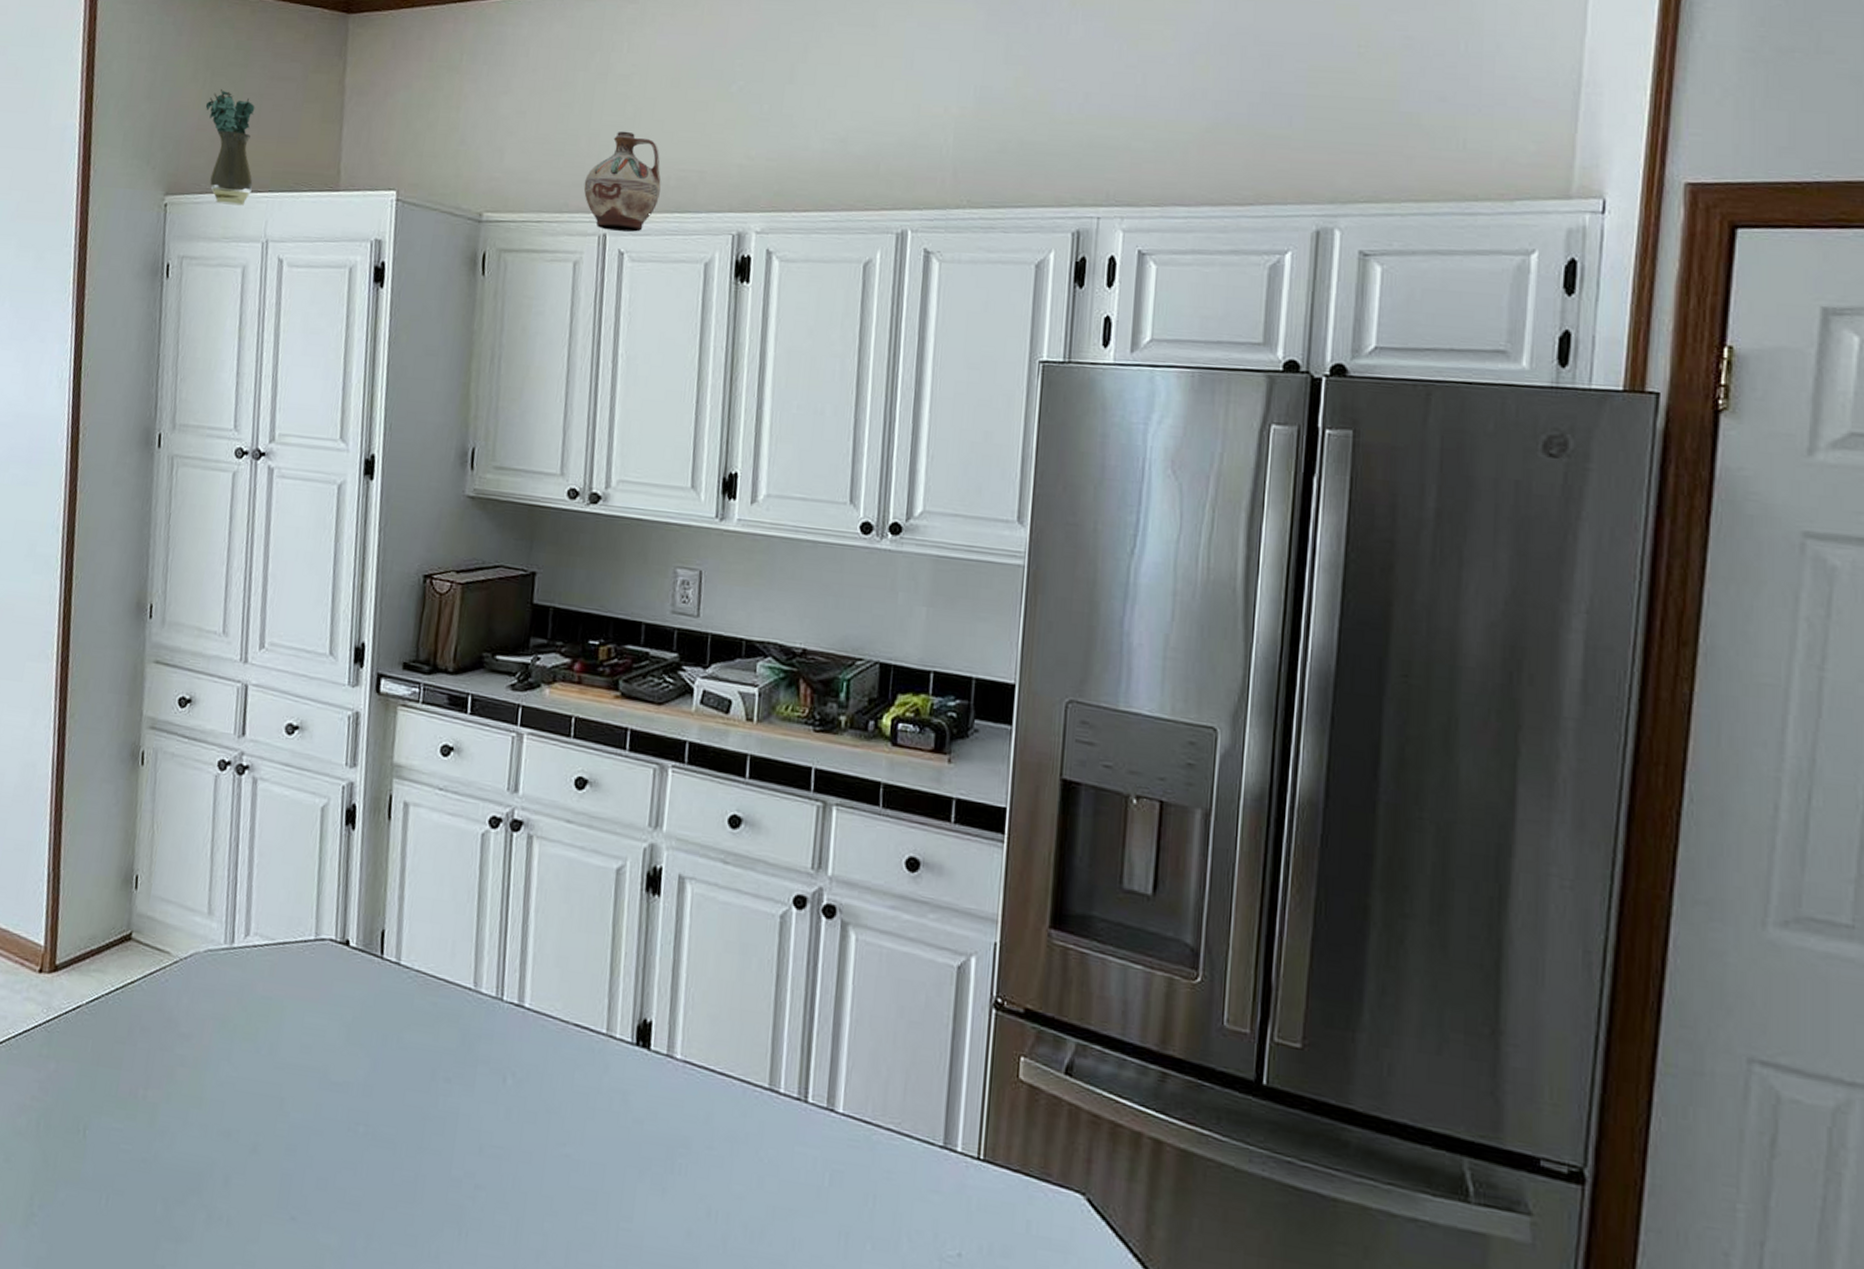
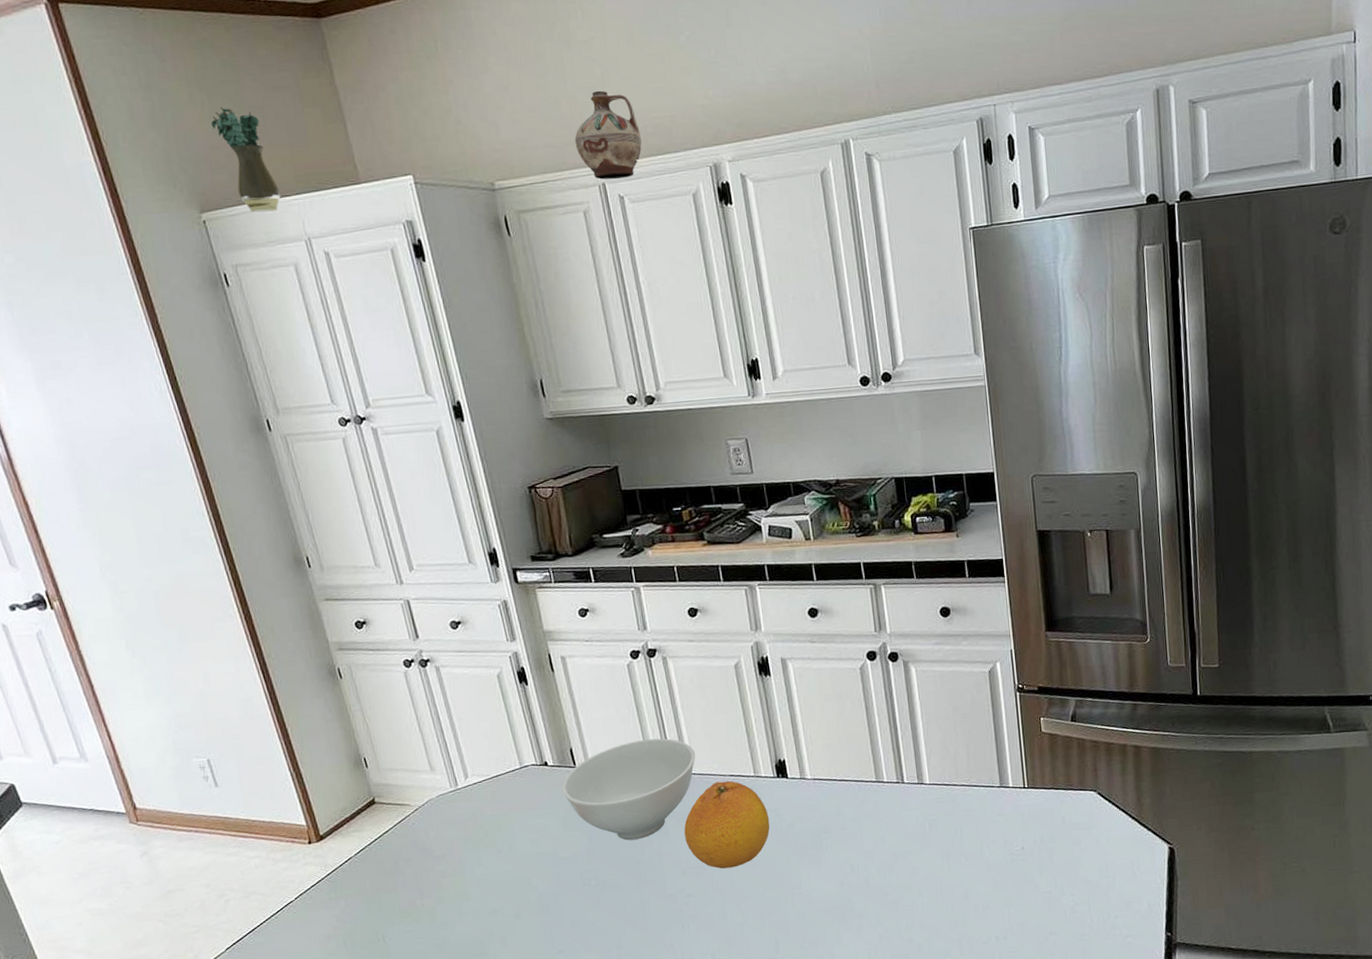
bowl: none [356,941,538,1084] -> present [561,738,696,841]
fruit: none [494,1028,613,1163] -> present [684,780,770,869]

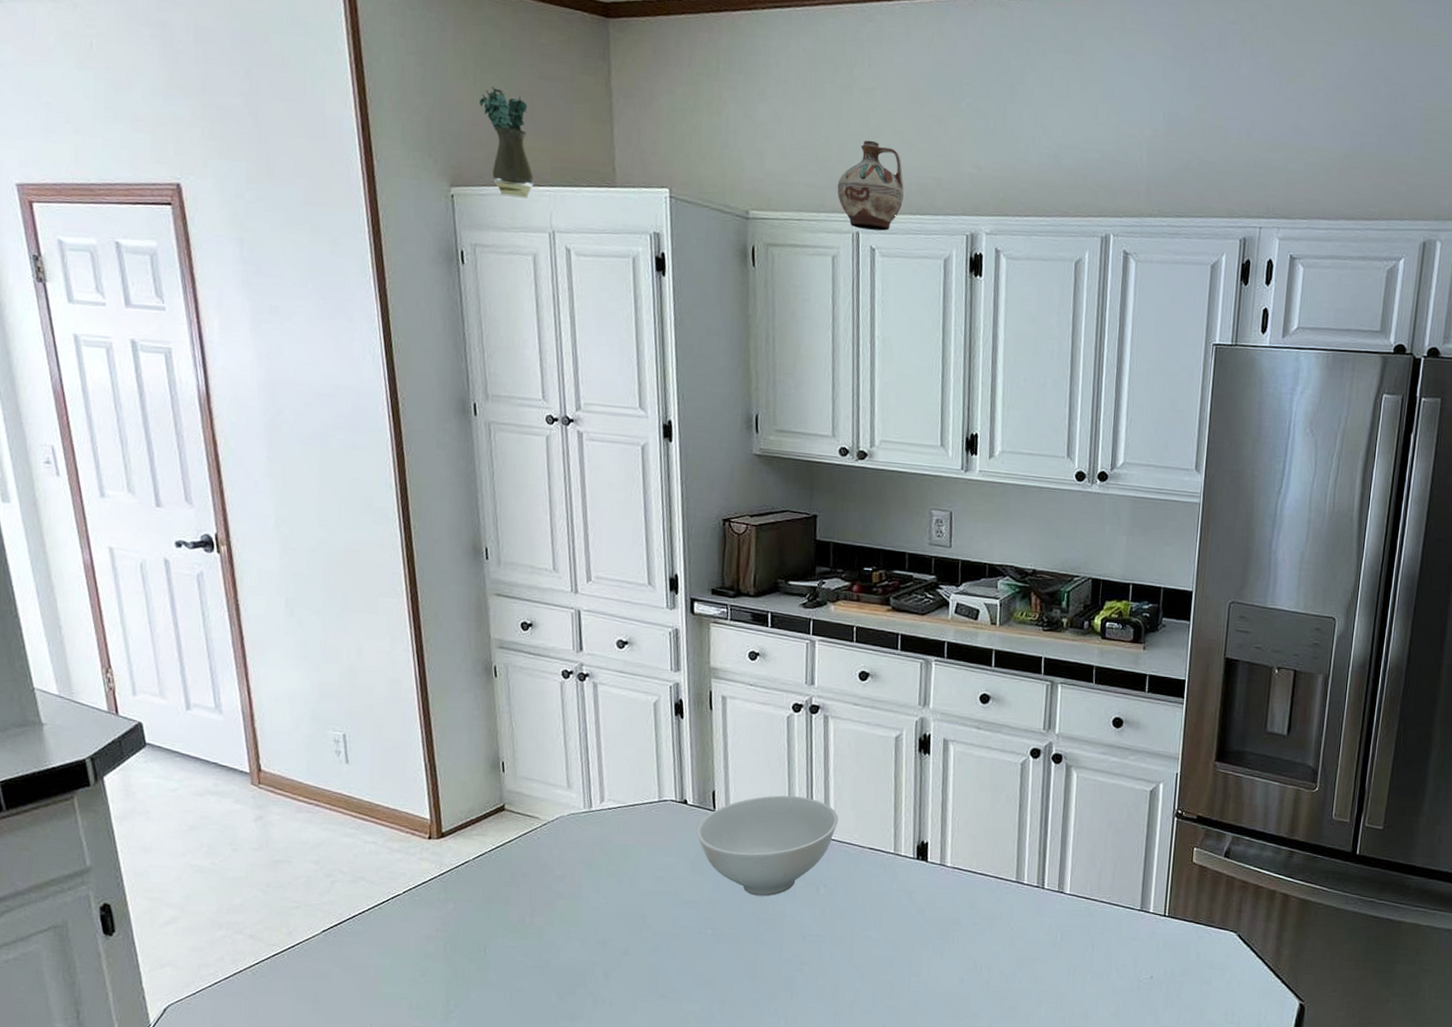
fruit: present [684,780,770,869] -> none [811,852,901,943]

